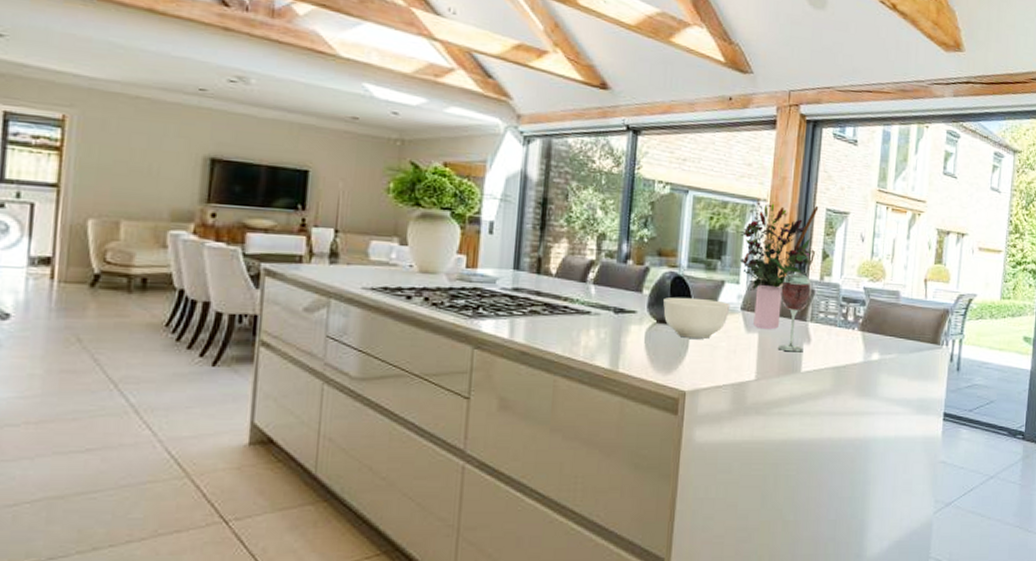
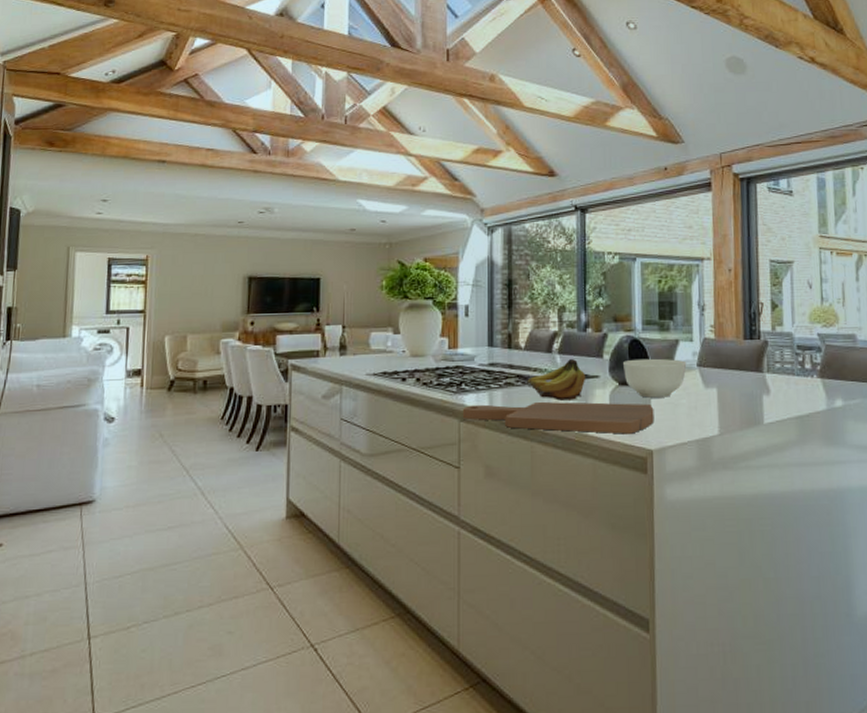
cutting board: none [476,331,692,374] -> present [462,401,654,434]
fruit: none [553,291,622,336] -> present [526,359,586,402]
bouquet: present [737,201,819,330] -> none [685,259,762,384]
wineglass: present [777,270,811,352] -> none [734,323,765,405]

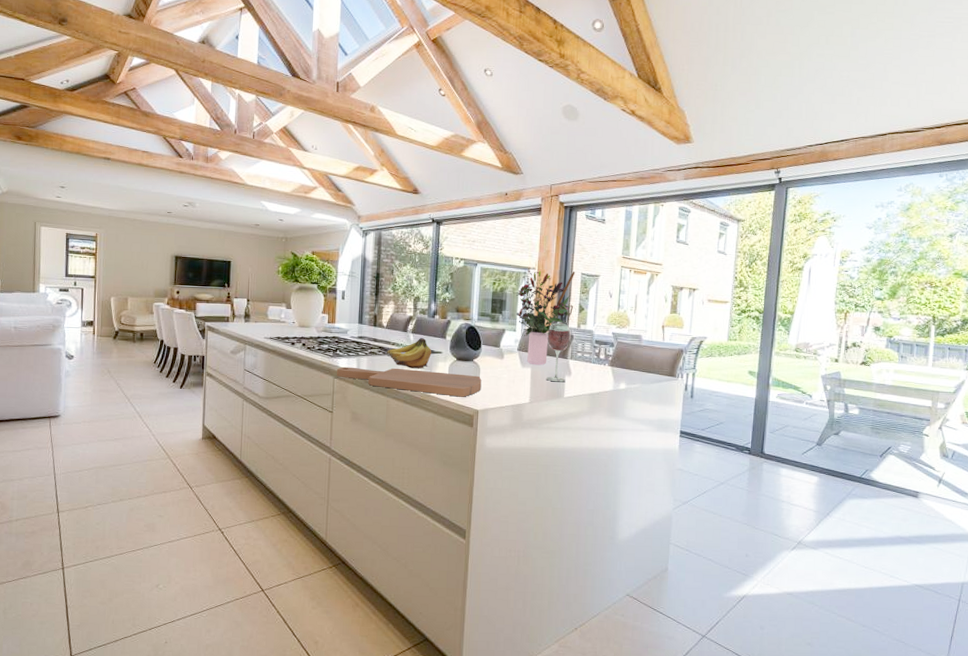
bowl: present [623,358,687,398] -> none [461,341,510,372]
bouquet: none [685,259,762,384] -> present [513,270,575,366]
wineglass: none [734,323,765,405] -> present [545,320,571,382]

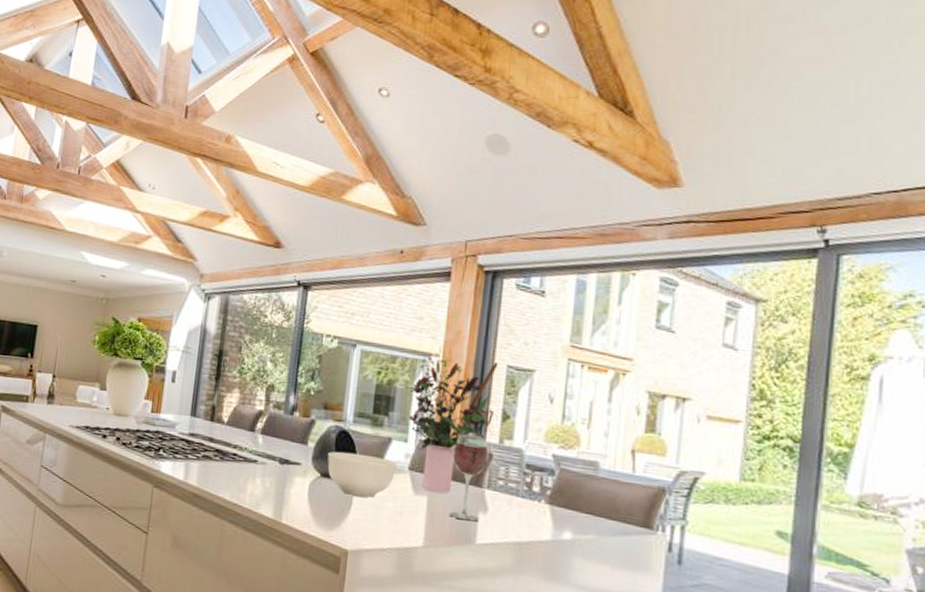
cutting board: present [336,366,482,397] -> none [156,472,355,530]
fruit: present [386,338,432,370] -> none [224,441,287,485]
bowl: none [461,341,510,372] -> present [327,451,398,498]

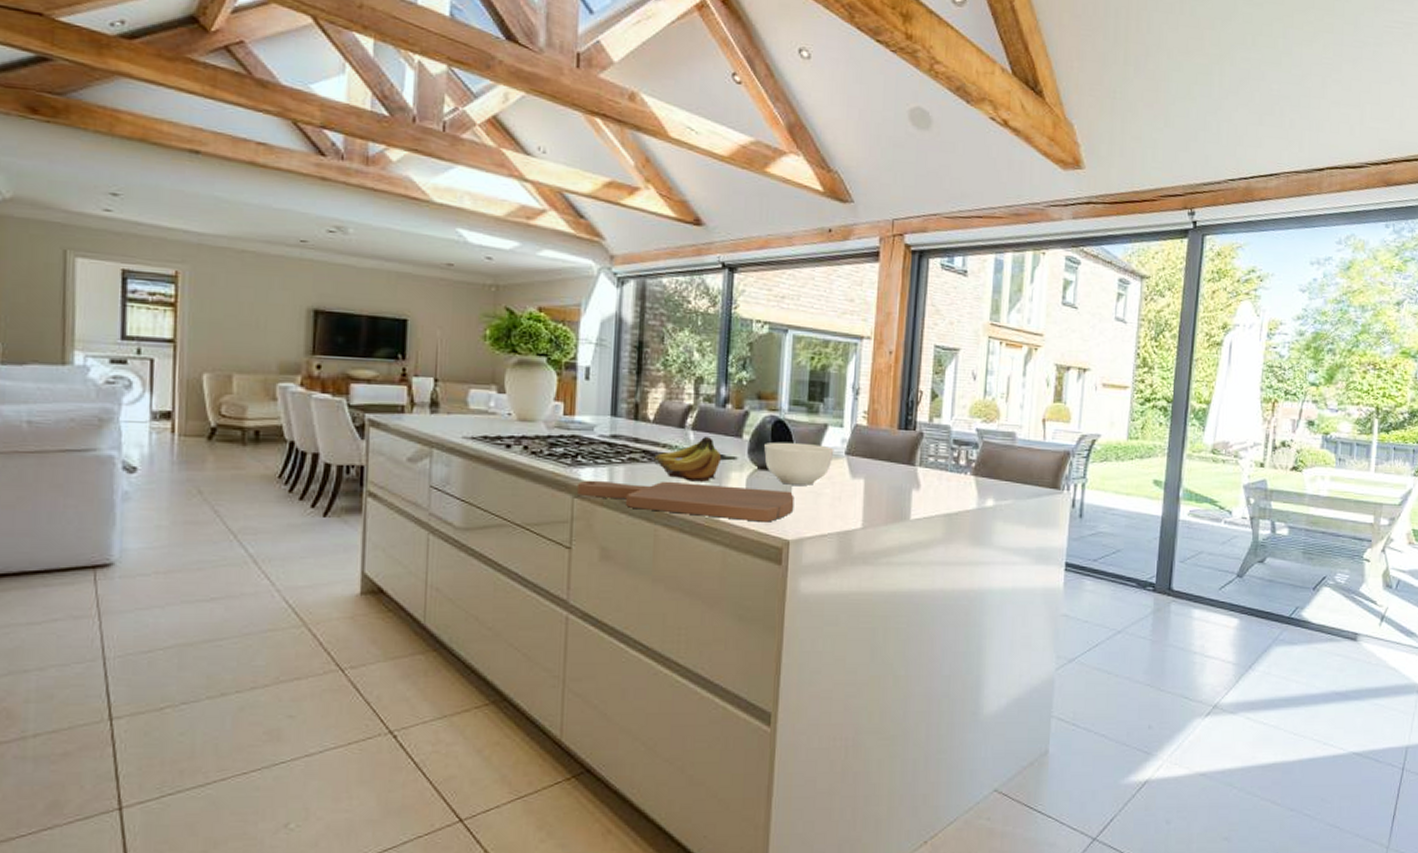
cutting board: none [156,472,355,530] -> present [576,480,795,522]
fruit: none [224,441,287,485] -> present [652,437,722,483]
bouquet: present [405,356,498,495] -> none [839,339,926,476]
wineglass: present [448,430,489,522] -> none [885,412,920,499]

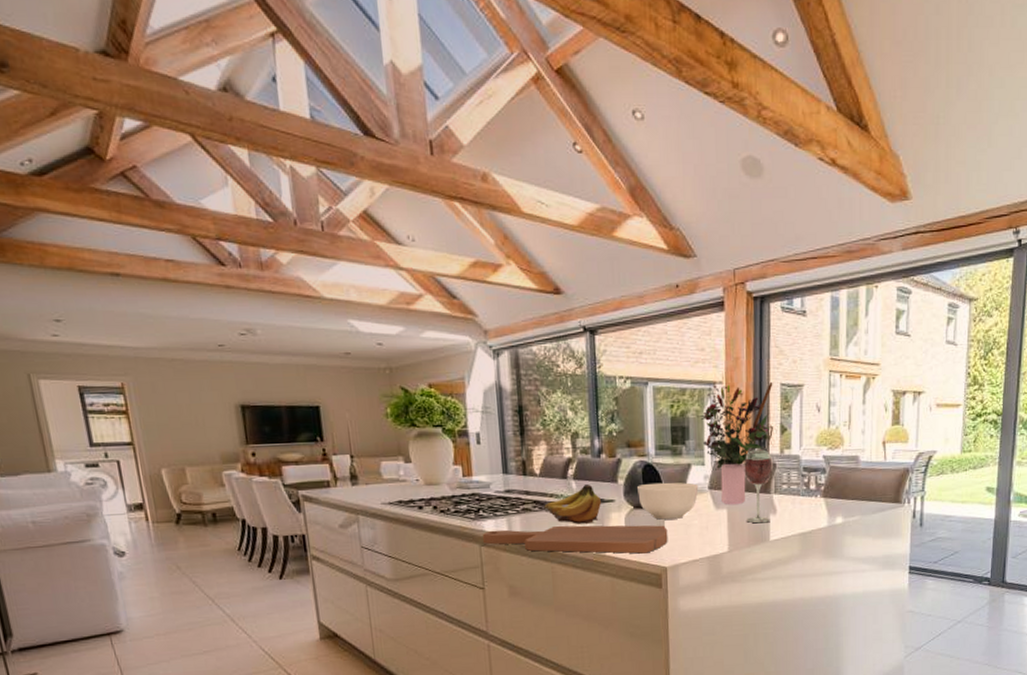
bouquet: none [839,339,926,476] -> present [697,382,773,505]
wineglass: none [885,412,920,499] -> present [744,447,773,524]

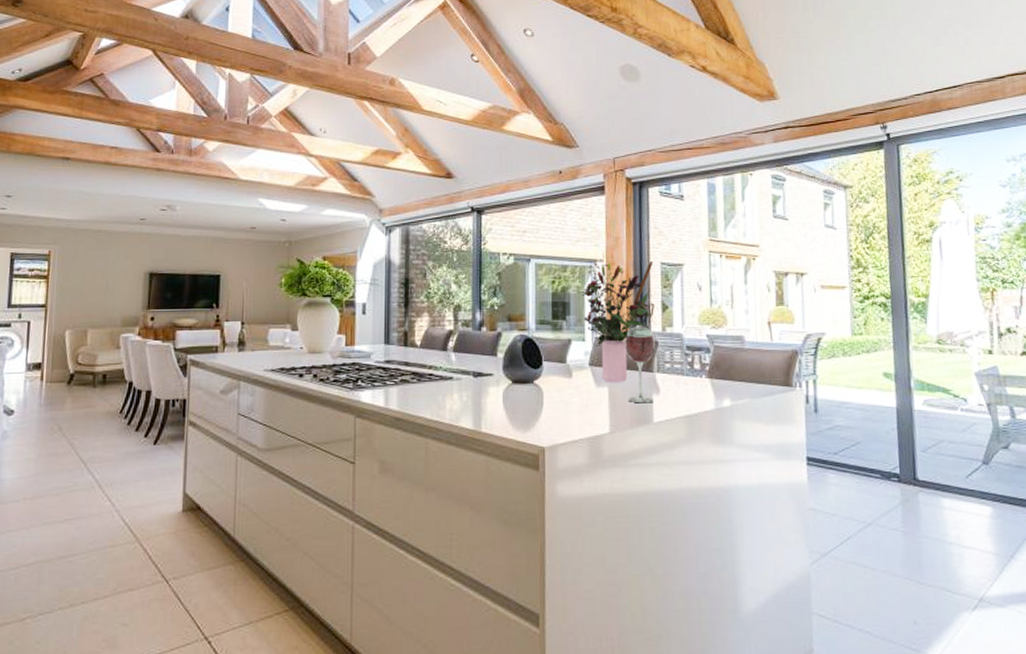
cutting board: present [482,525,668,554] -> none [358,398,547,432]
fruit: present [543,485,602,525] -> none [421,357,481,399]
bowl: present [637,482,699,520] -> none [517,357,579,396]

